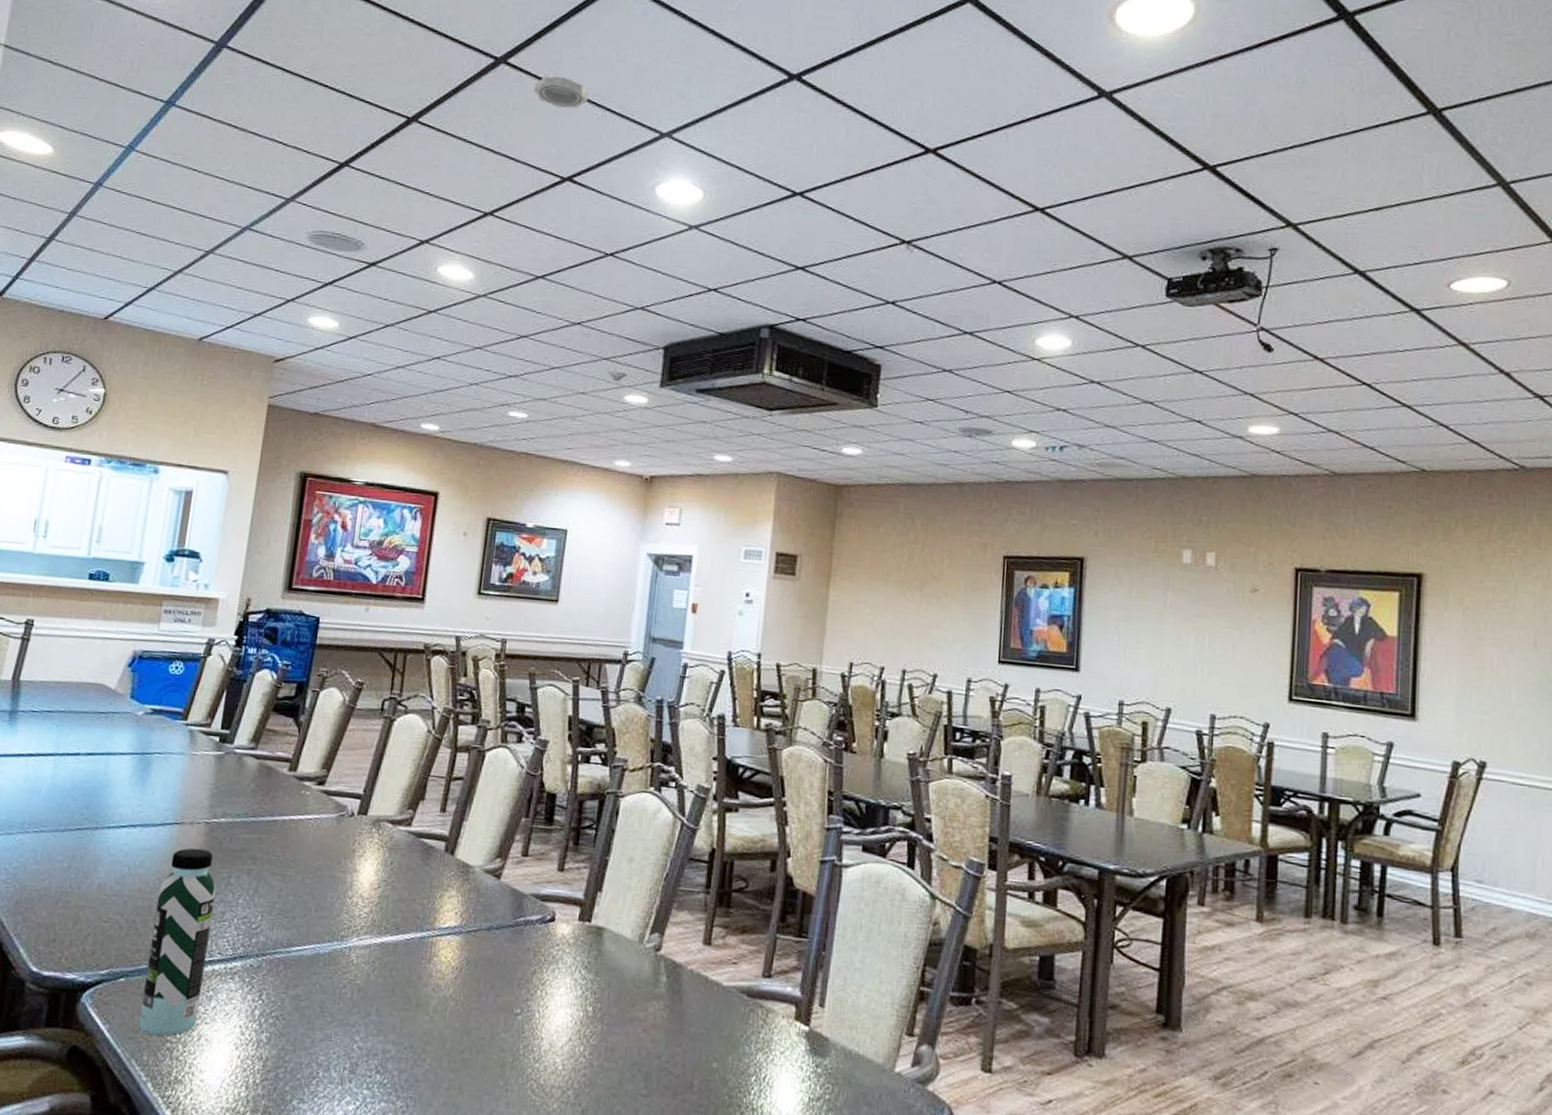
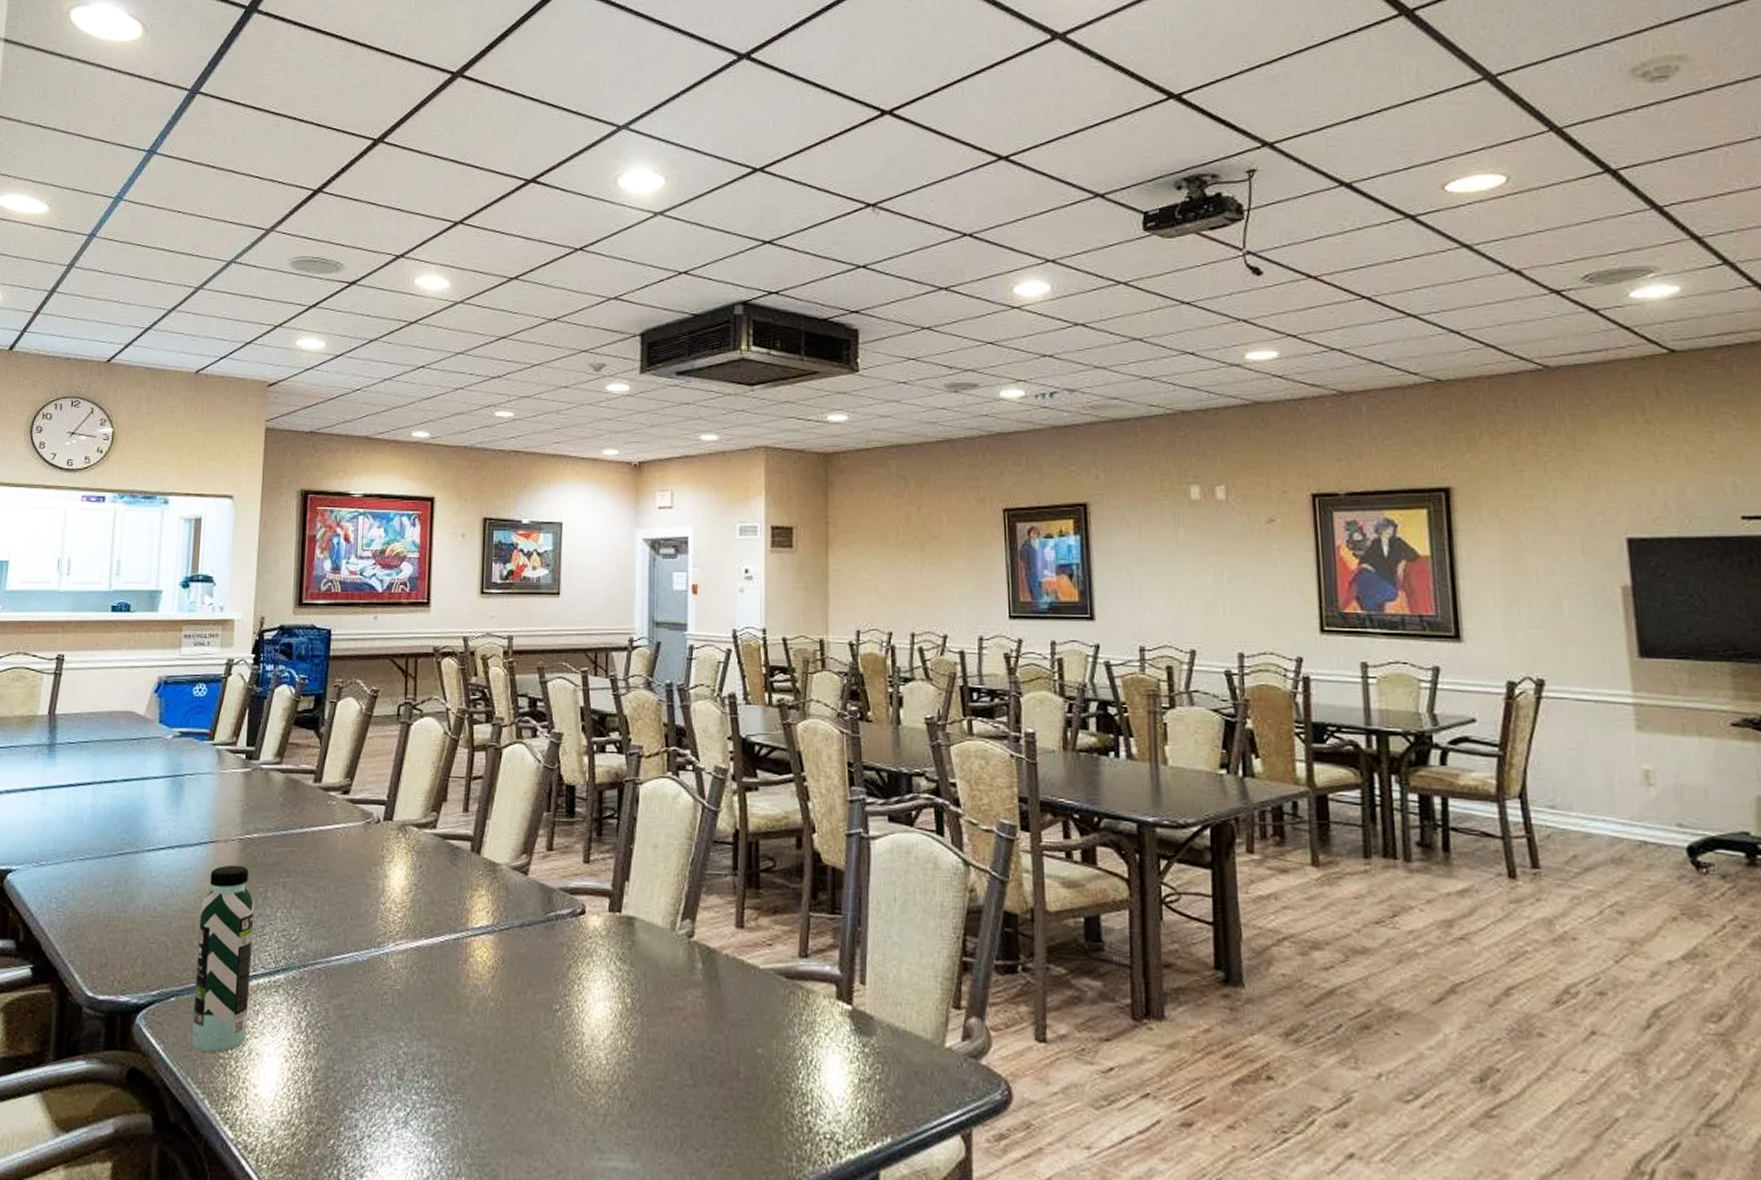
smoke detector: present [533,76,588,109] -> none [491,83,544,114]

